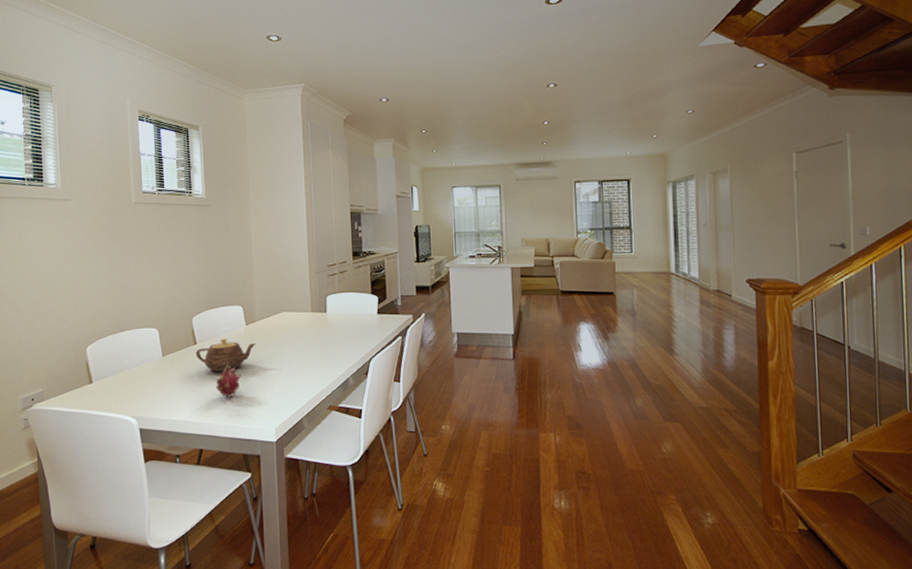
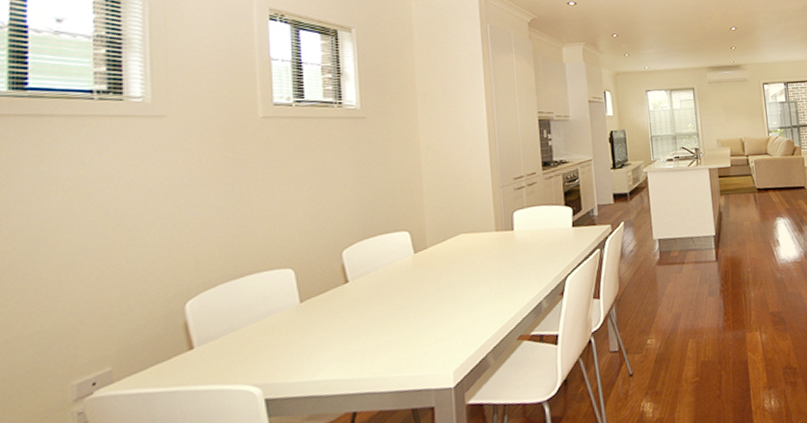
teapot: present [195,338,256,372] -> none [347,271,427,314]
fruit: present [216,364,241,397] -> none [374,302,409,342]

